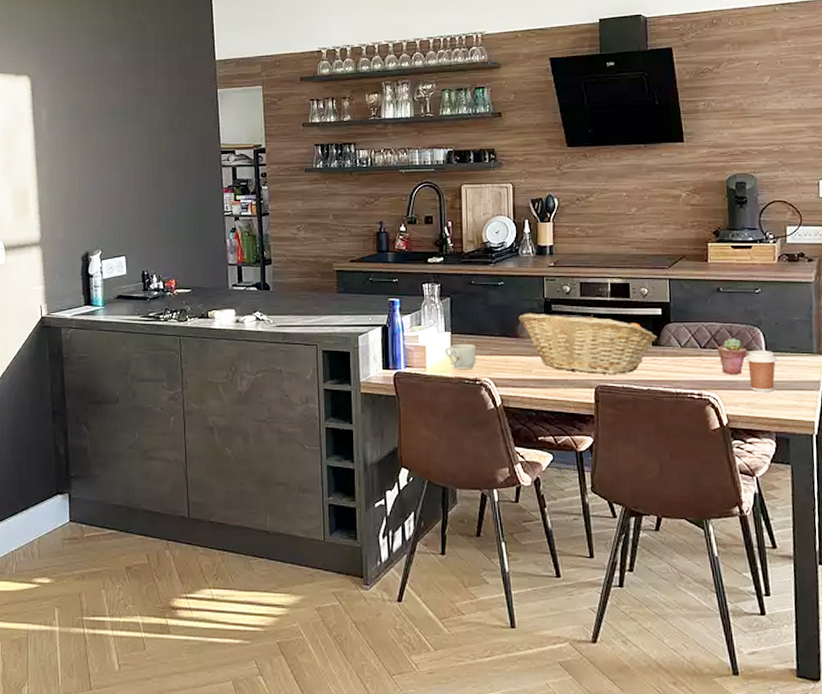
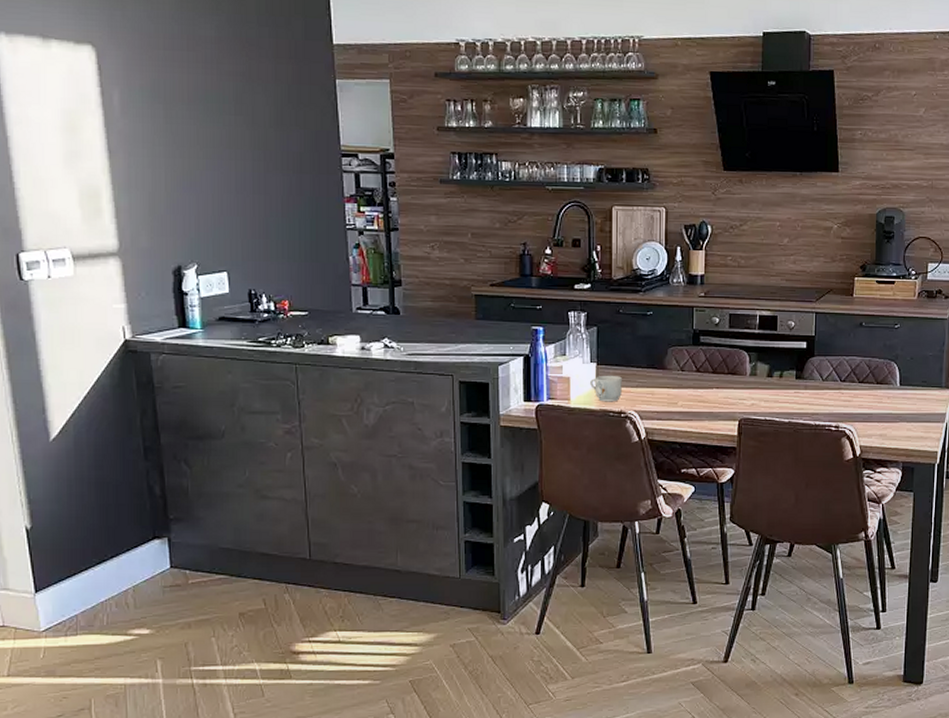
fruit basket: present [518,313,657,374] -> none [666,344,801,407]
potted succulent: present [717,338,747,374] -> none [856,372,883,407]
coffee cup: present [746,350,777,392] -> none [882,383,910,424]

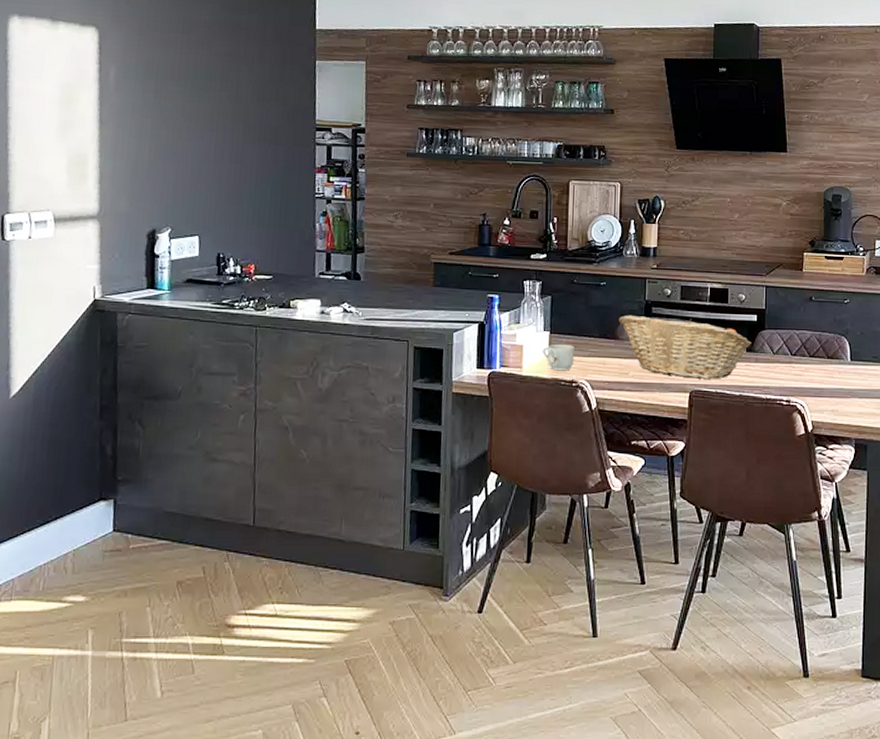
fruit basket: none [666,344,801,407] -> present [619,314,751,379]

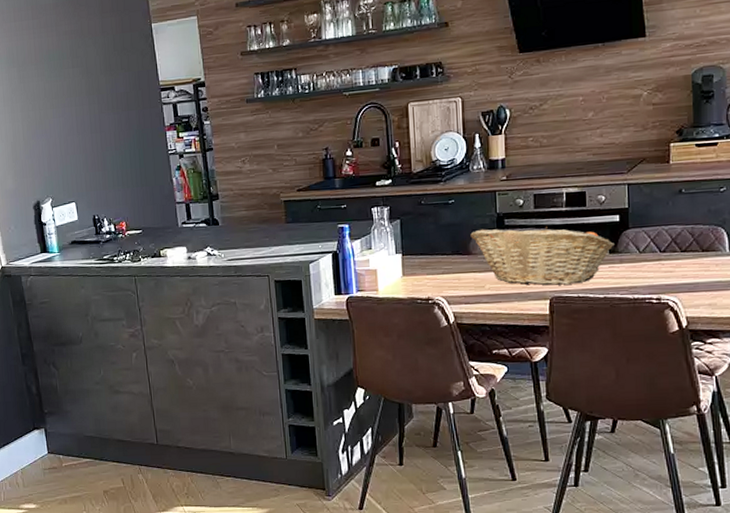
mug: present [543,343,574,371] -> none [397,264,428,291]

